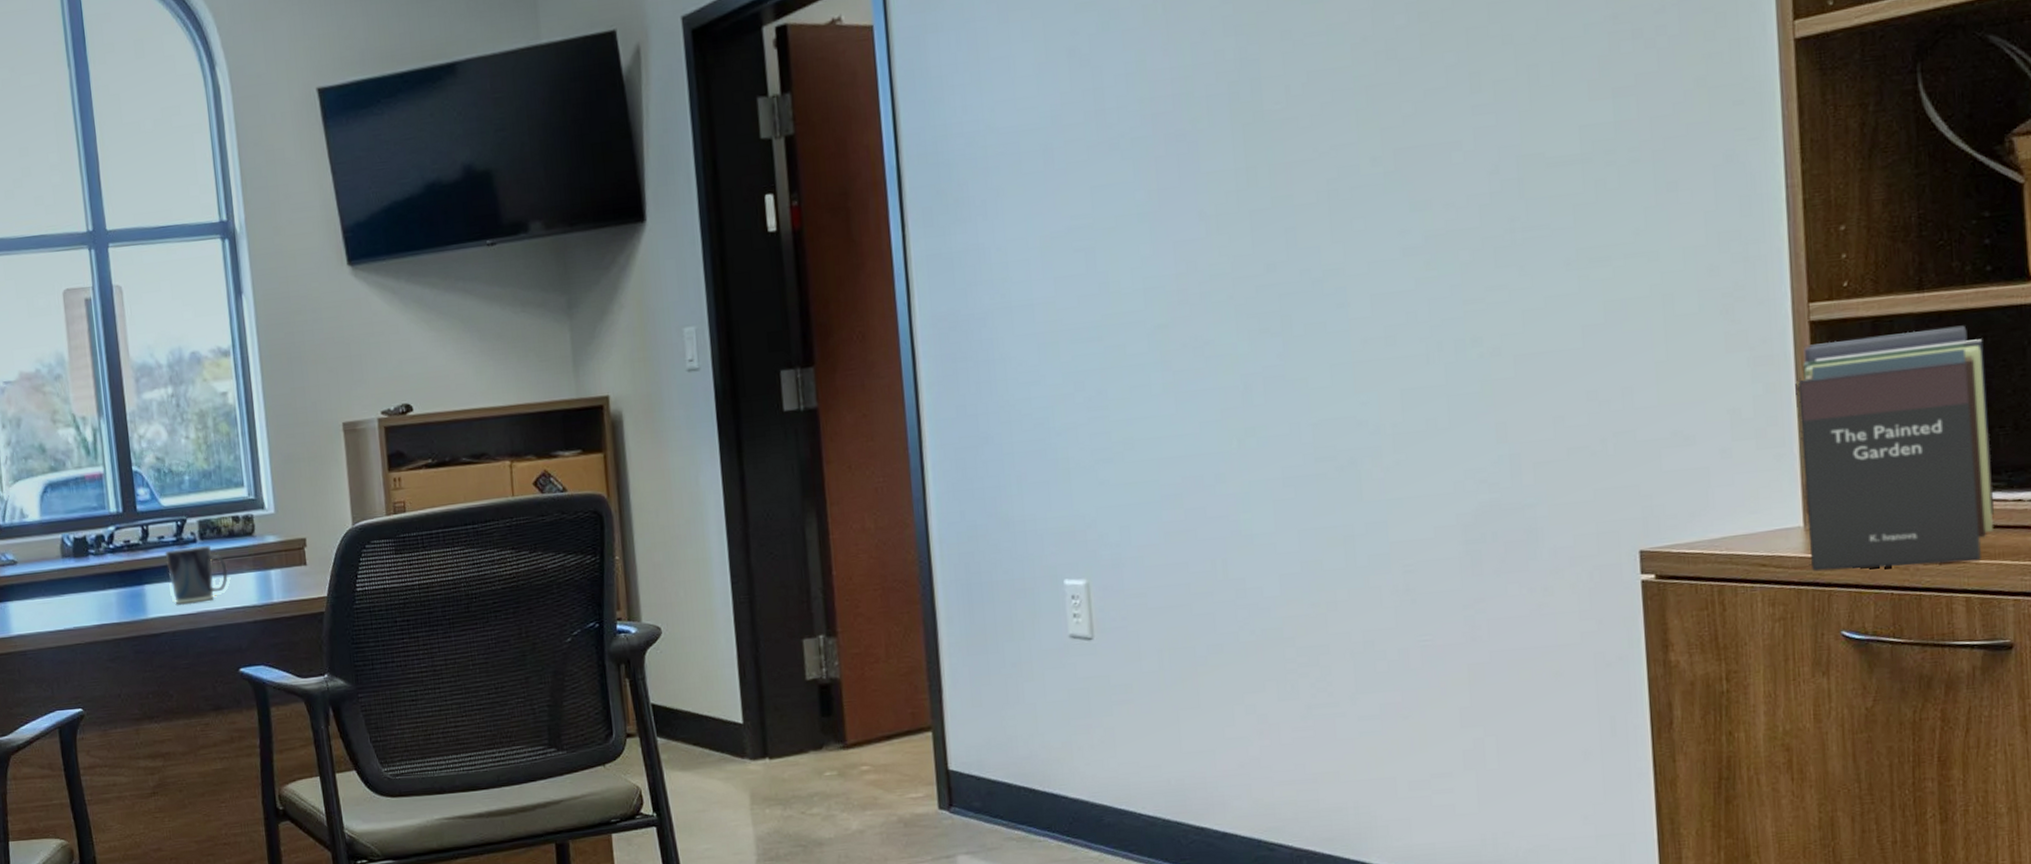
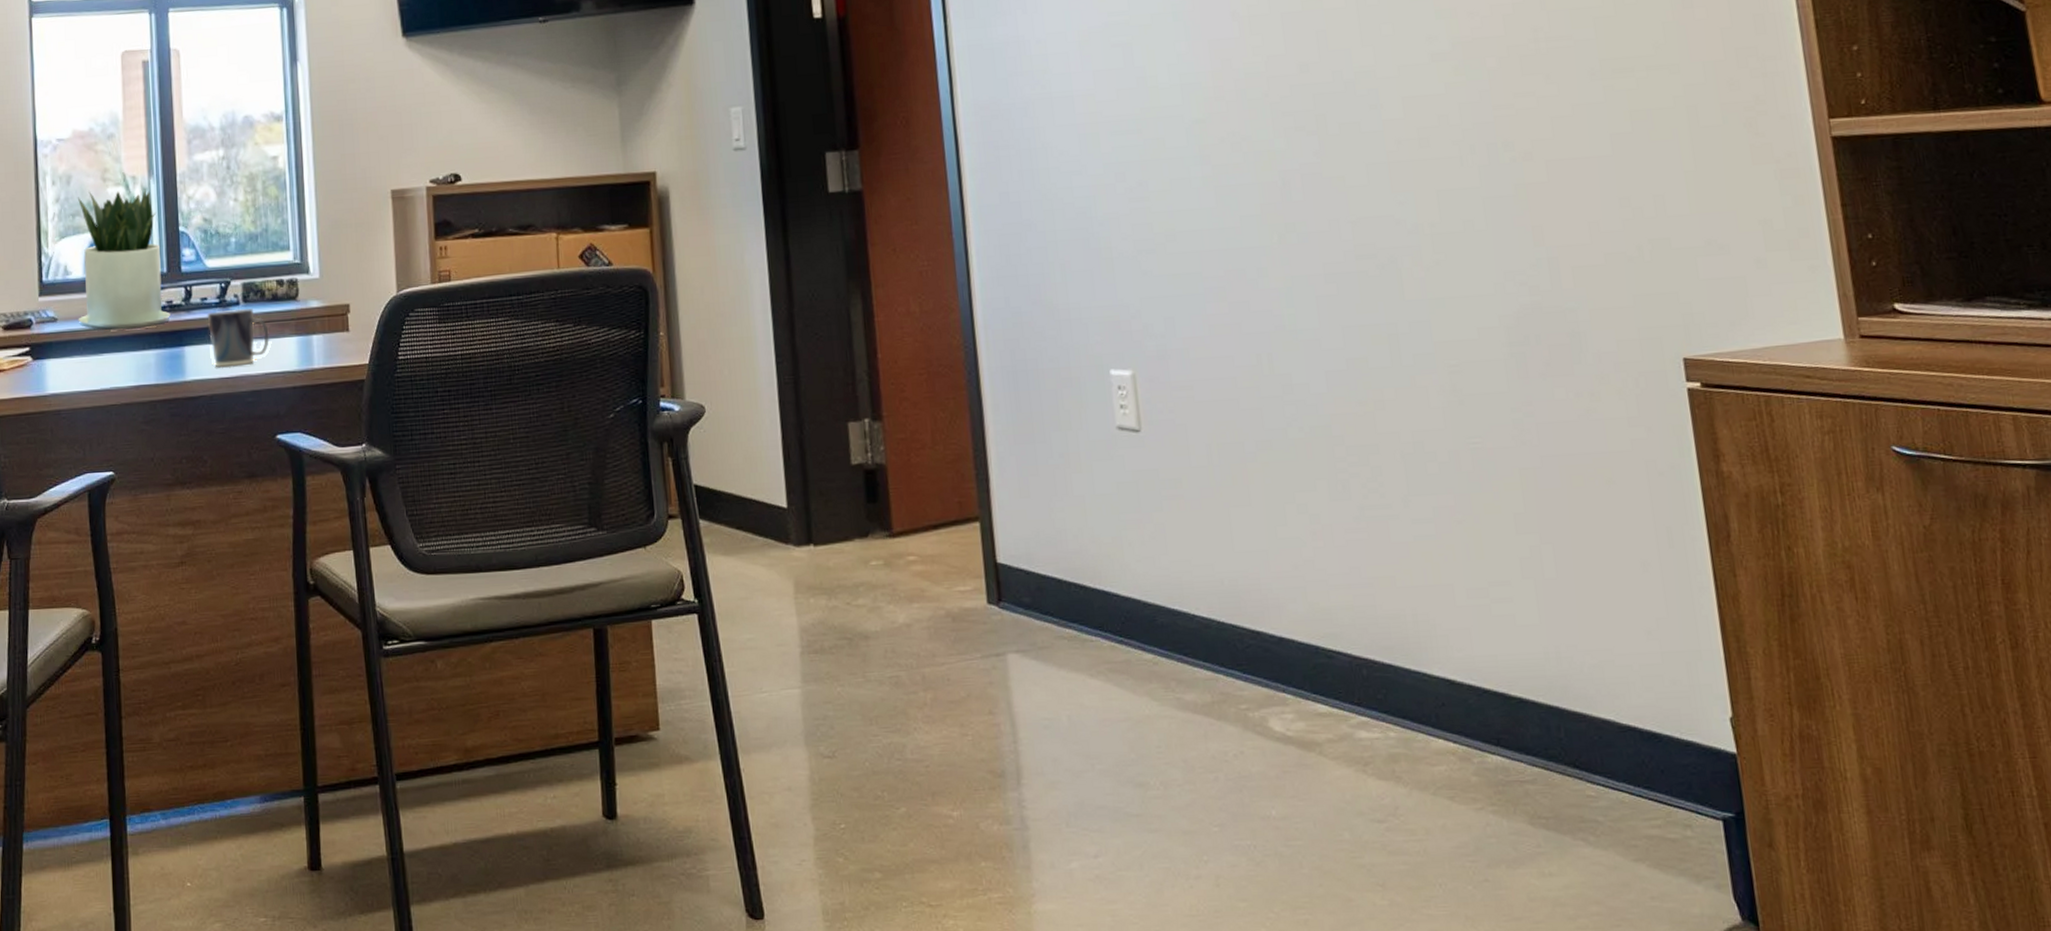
planter: none [29,429,129,572] -> present [78,189,170,331]
books: present [1797,325,1994,572] -> none [1826,145,2033,385]

